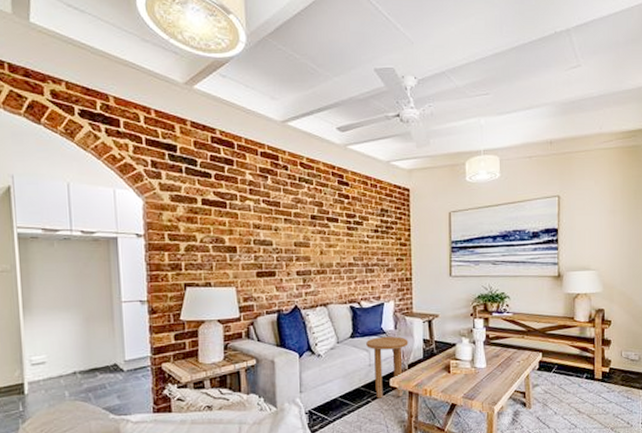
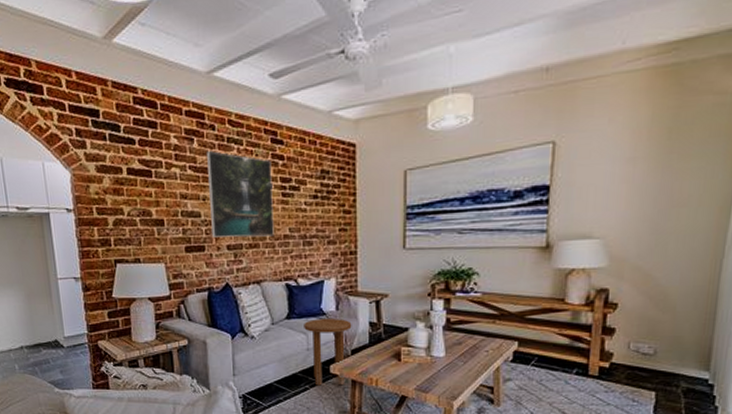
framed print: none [280,188,340,265] -> present [207,151,274,238]

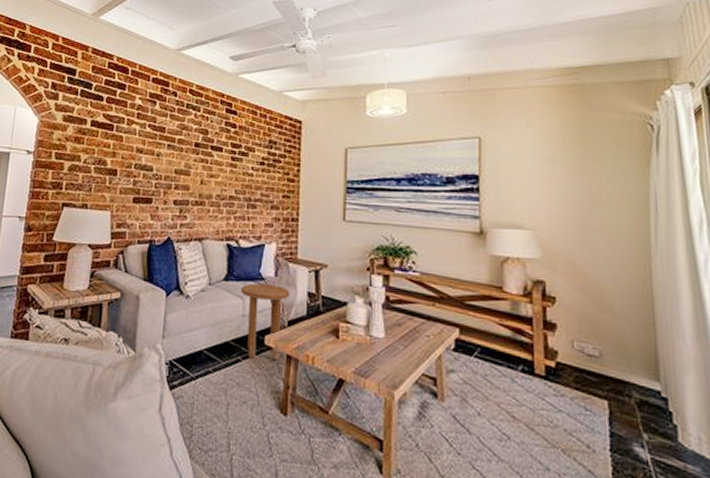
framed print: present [207,151,274,238] -> none [161,114,224,196]

